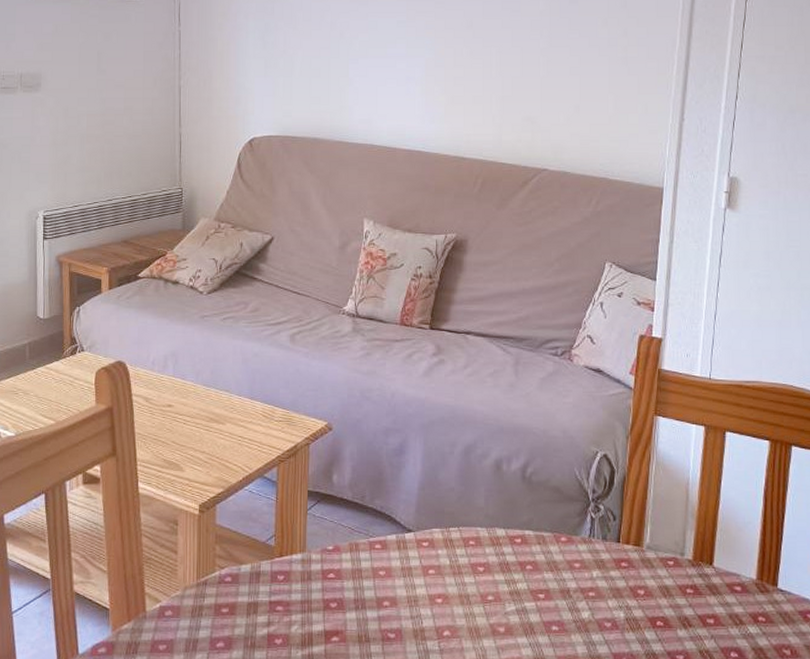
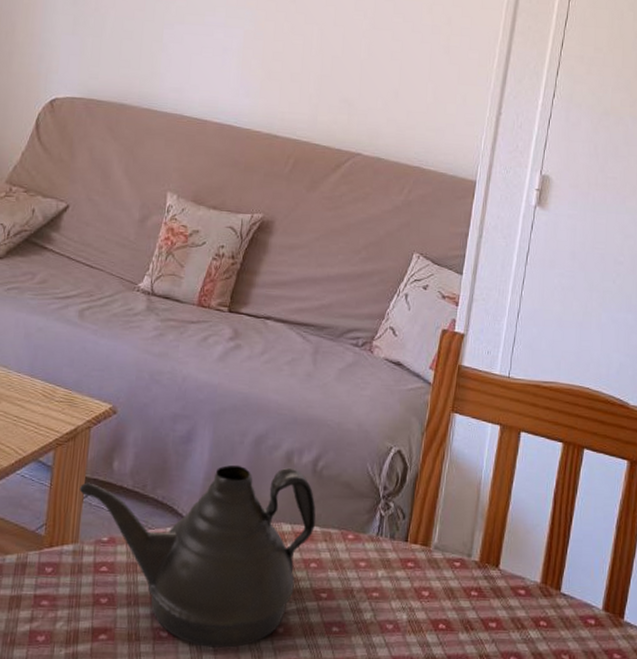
teapot: none [303,474,529,648] -> present [79,464,316,648]

